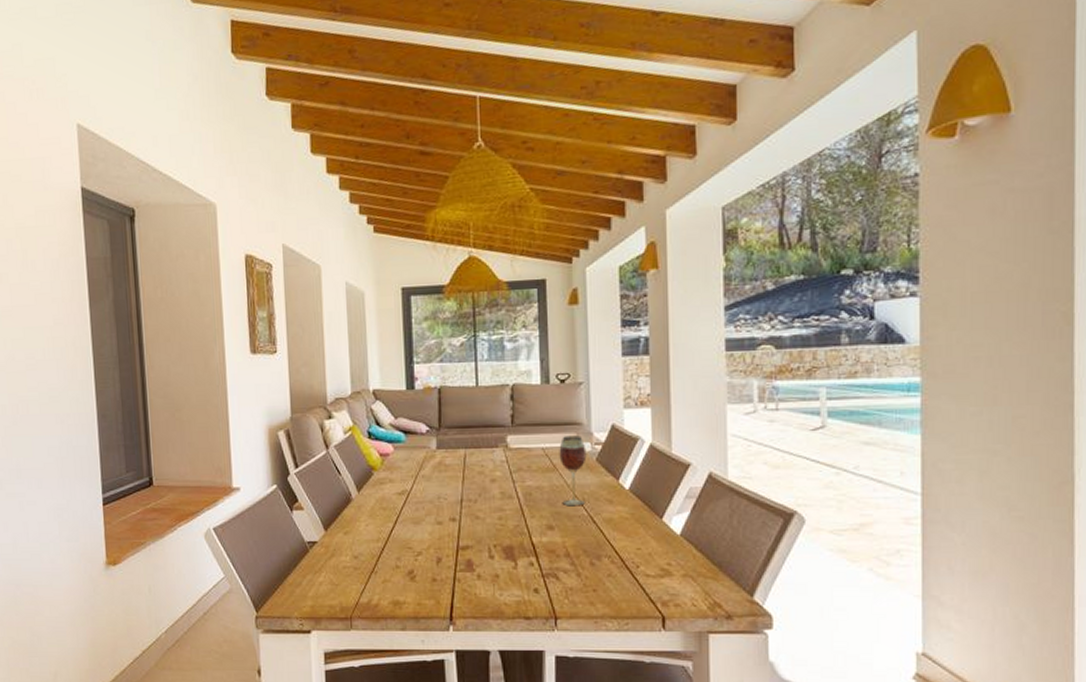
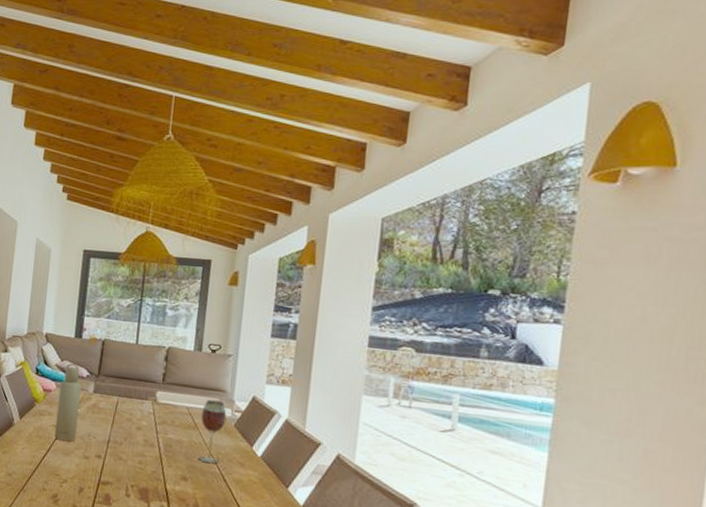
bottle: none [397,419,424,509] -> present [54,363,81,442]

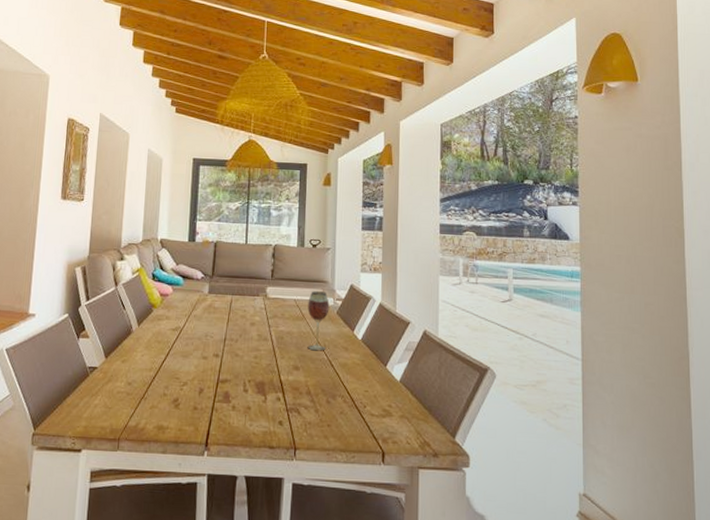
bottle: present [54,363,81,442] -> none [173,266,197,344]

